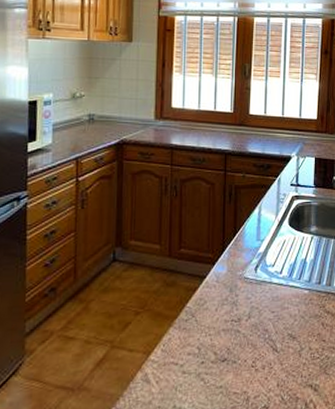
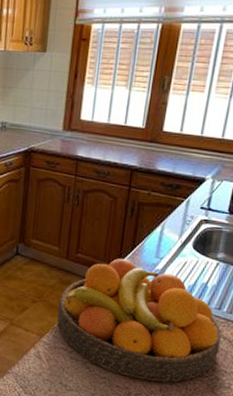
fruit bowl: none [164,246,325,379] -> present [57,258,221,382]

